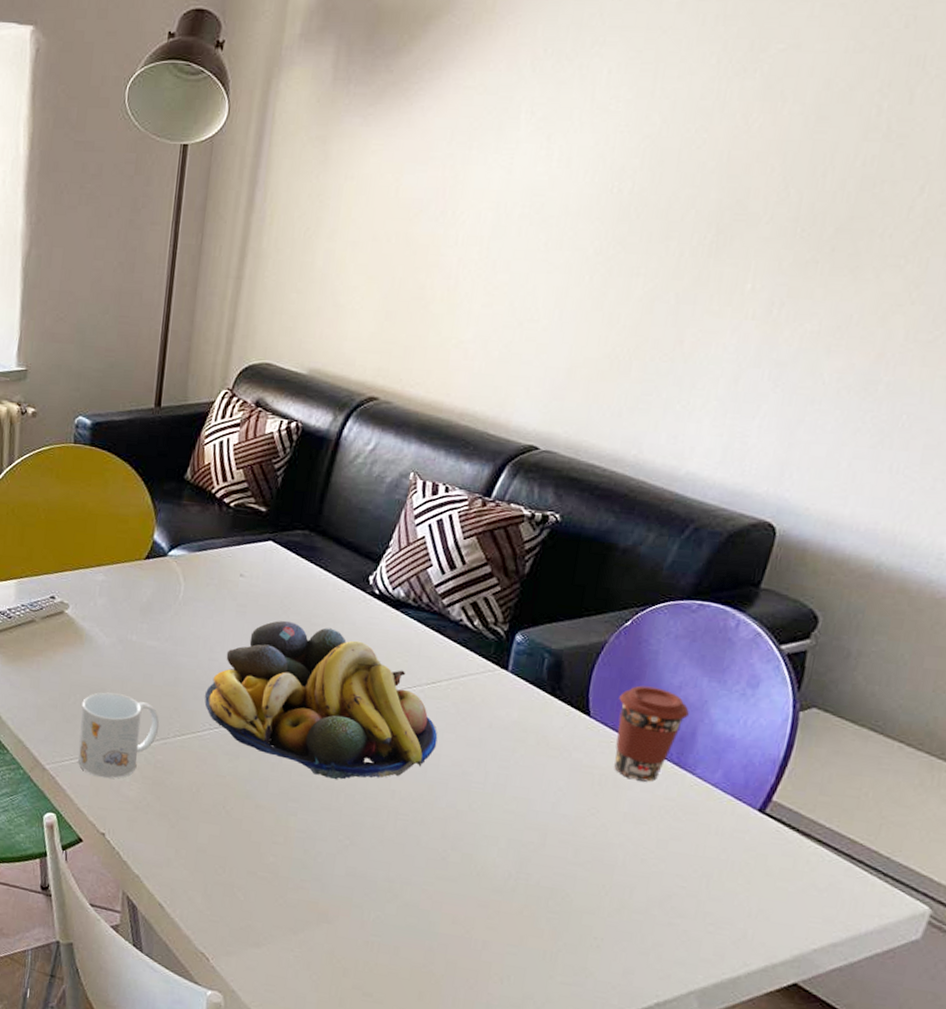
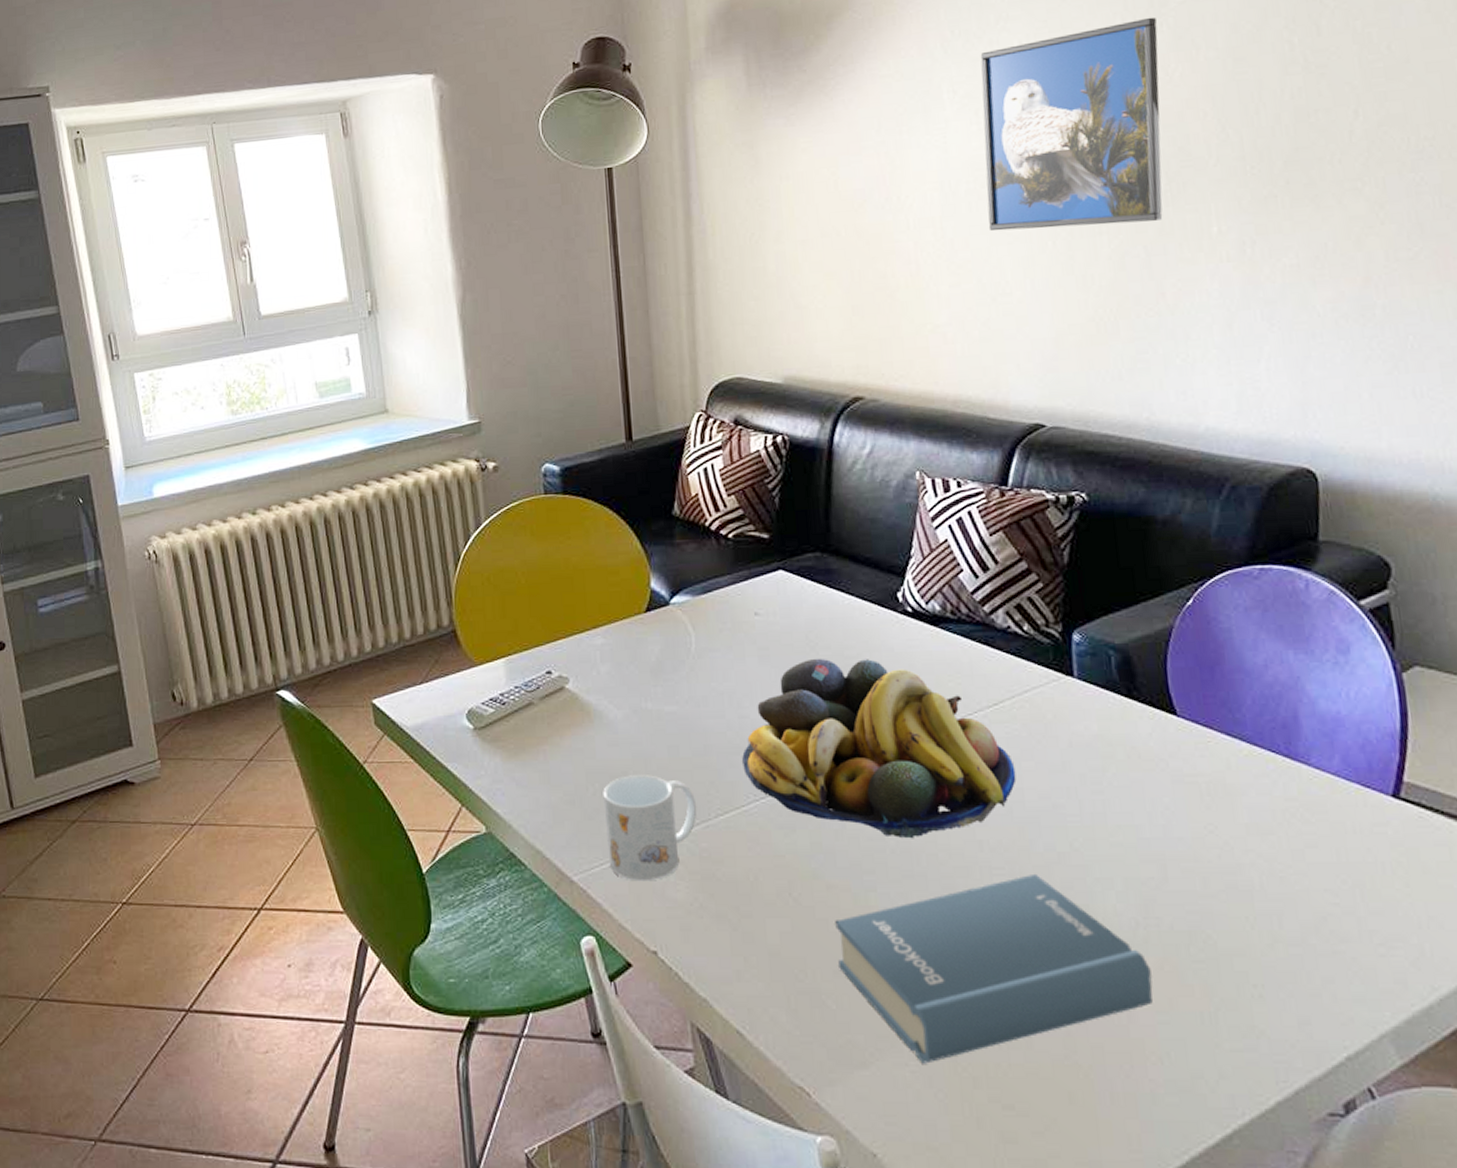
book: none [252,823,512,953] -> present [835,875,1153,1064]
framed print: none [532,61,752,271] -> present [980,17,1163,232]
coffee cup: present [614,685,689,782] -> none [1203,670,1284,783]

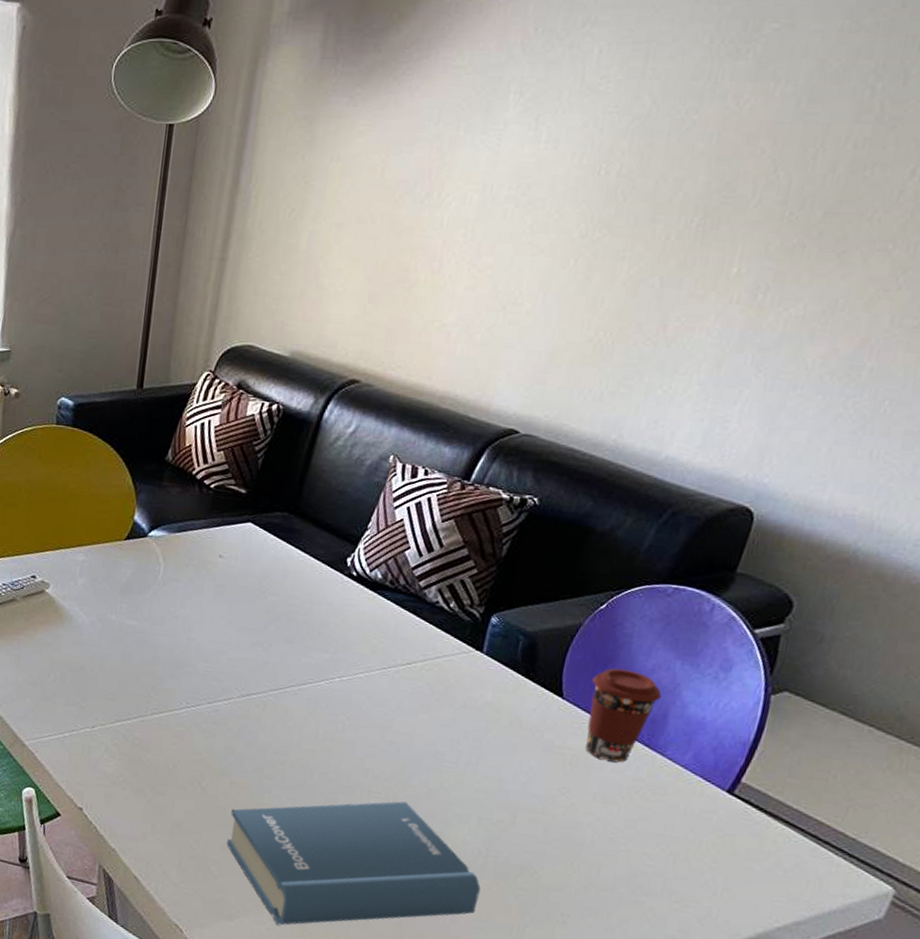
mug: present [603,775,697,882] -> none [57,670,138,755]
fruit bowl: present [742,658,1016,839] -> none [182,601,412,759]
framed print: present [980,17,1163,232] -> none [517,41,745,255]
coffee cup: none [1203,670,1284,783] -> present [585,668,662,763]

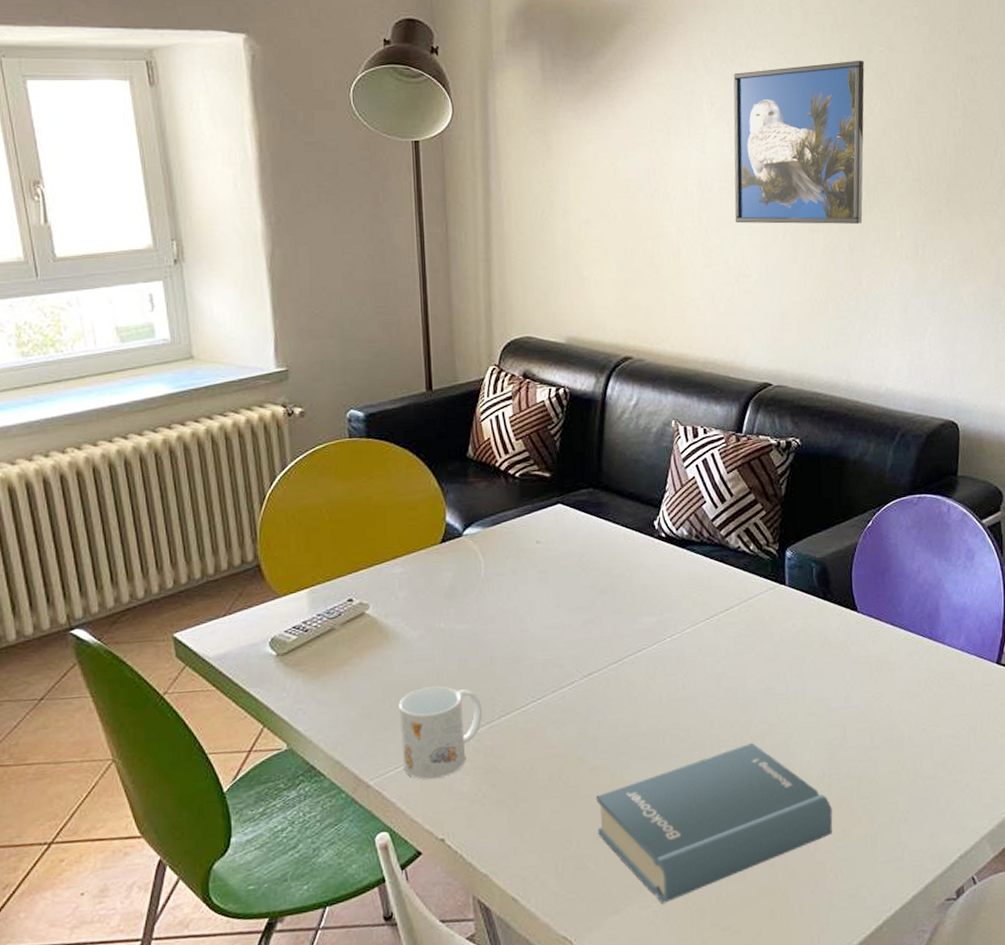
mug: none [57,670,138,755] -> present [398,686,483,780]
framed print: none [517,41,745,255] -> present [733,60,865,225]
coffee cup: present [585,668,662,763] -> none [876,575,930,660]

